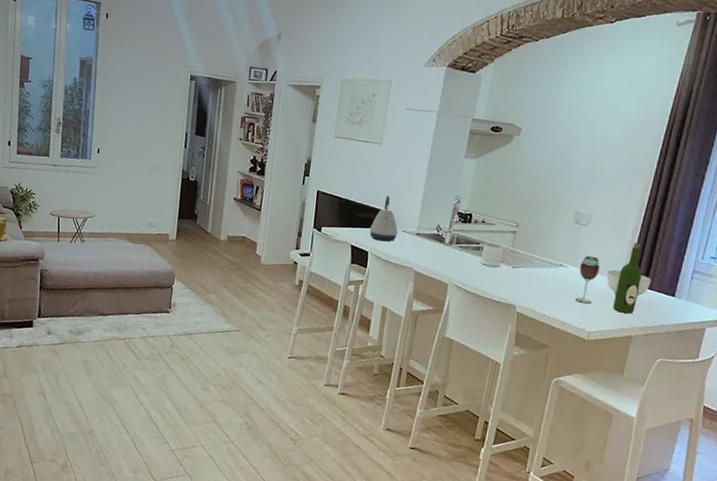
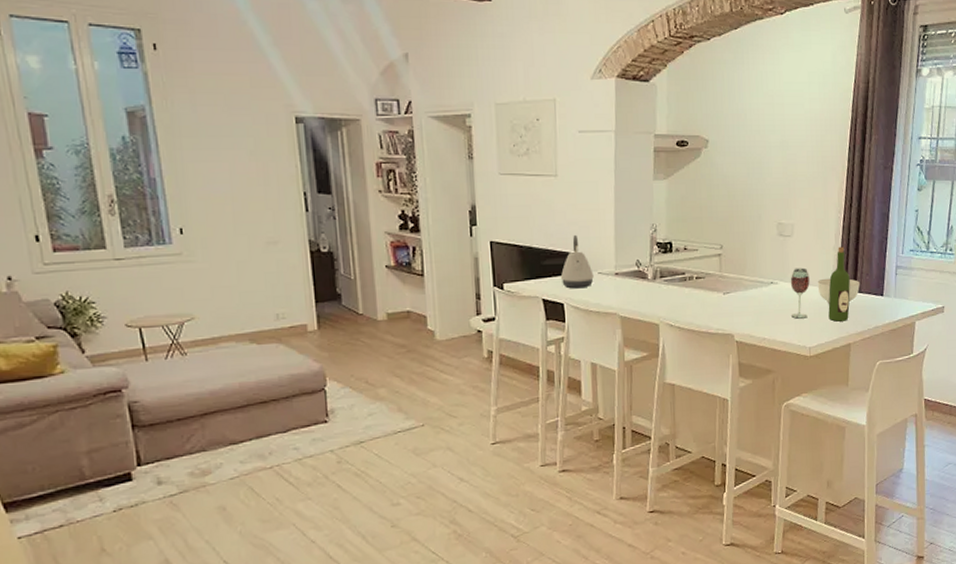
mug: present [480,242,510,267] -> none [688,270,719,297]

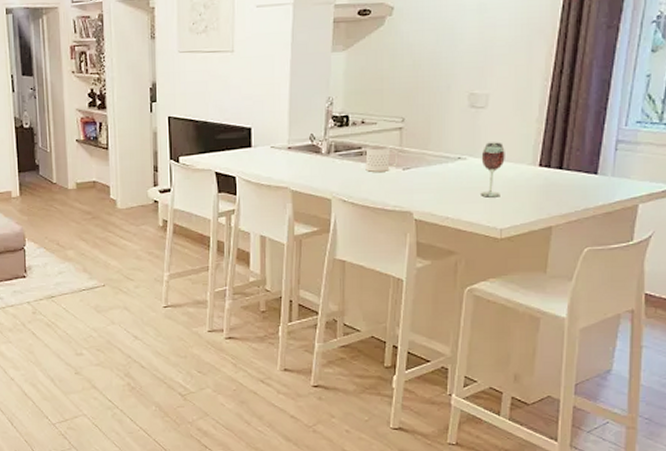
kettle: present [560,234,594,289] -> none [233,109,266,163]
mug: none [688,270,719,297] -> present [365,145,399,172]
bowl: present [817,278,861,304] -> none [514,153,569,182]
wine bottle: present [828,246,850,322] -> none [526,118,555,202]

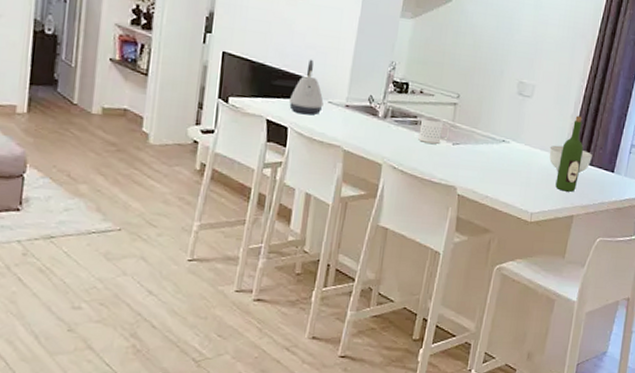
kettle: none [233,109,266,163] -> present [288,59,324,115]
wineglass: present [481,142,505,198] -> none [518,130,543,183]
bowl: none [514,153,569,182] -> present [549,145,593,173]
wine bottle: none [526,118,555,202] -> present [555,115,583,192]

